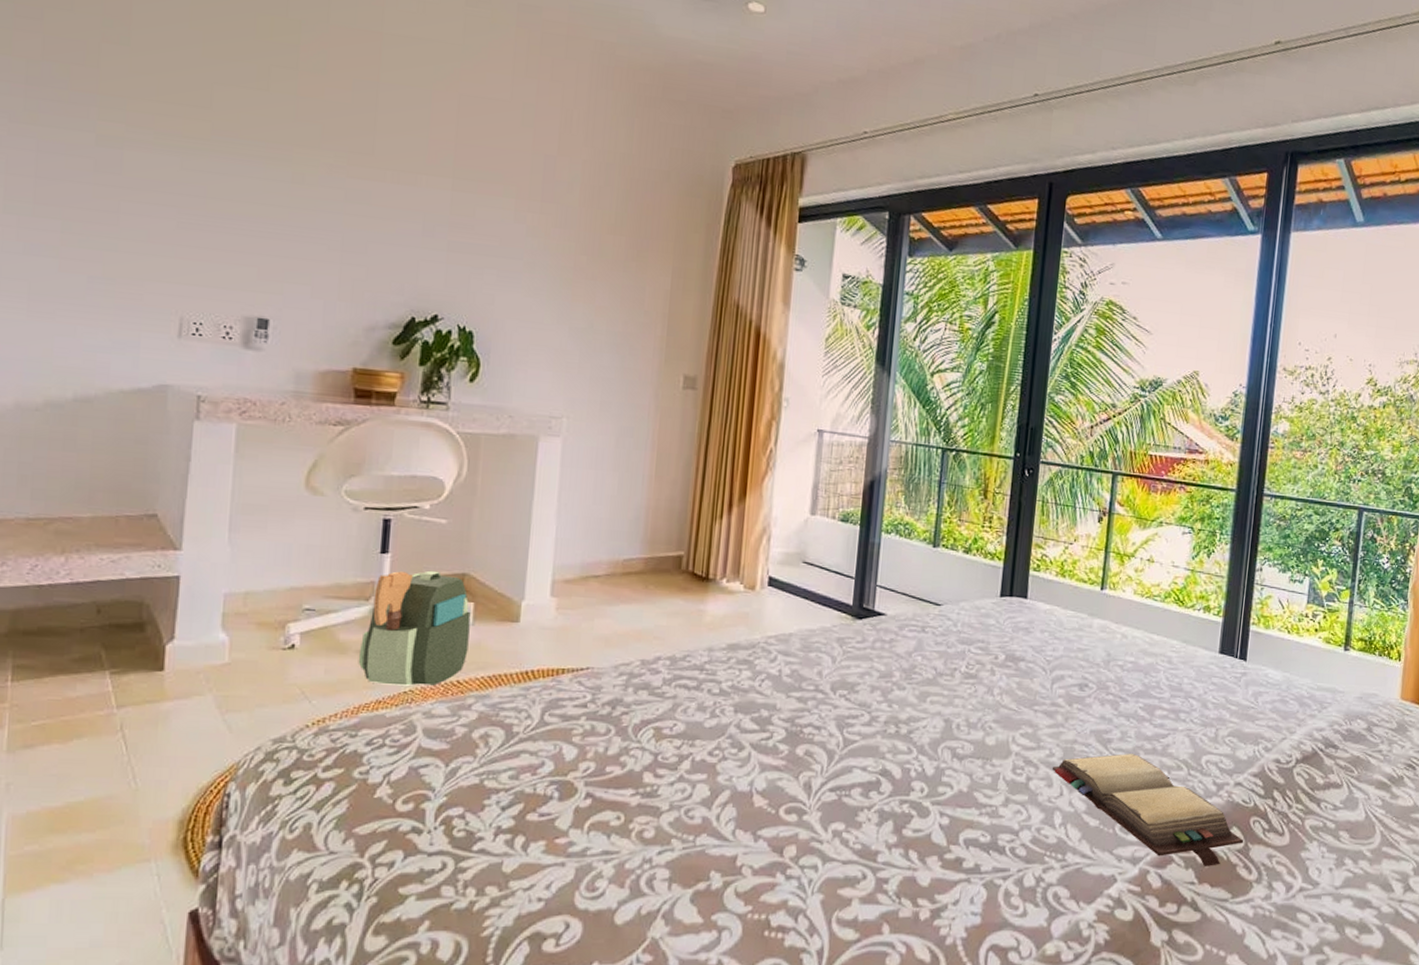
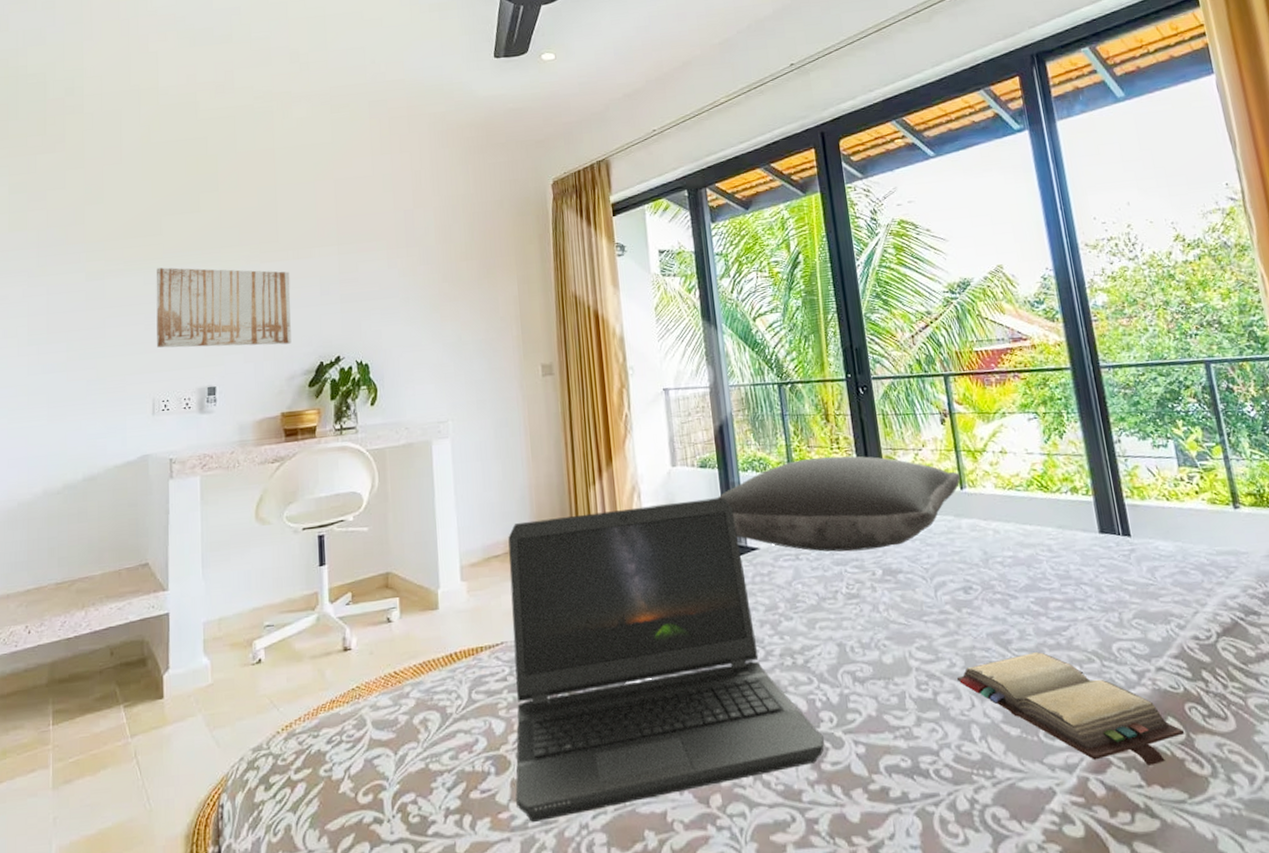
wall art: none [192,152,385,287] -> present [156,267,292,348]
backpack: present [358,570,471,686] -> none [312,574,400,685]
laptop computer: none [577,544,911,852] -> present [508,497,825,823]
pillow: none [852,532,1104,634] -> present [717,456,961,552]

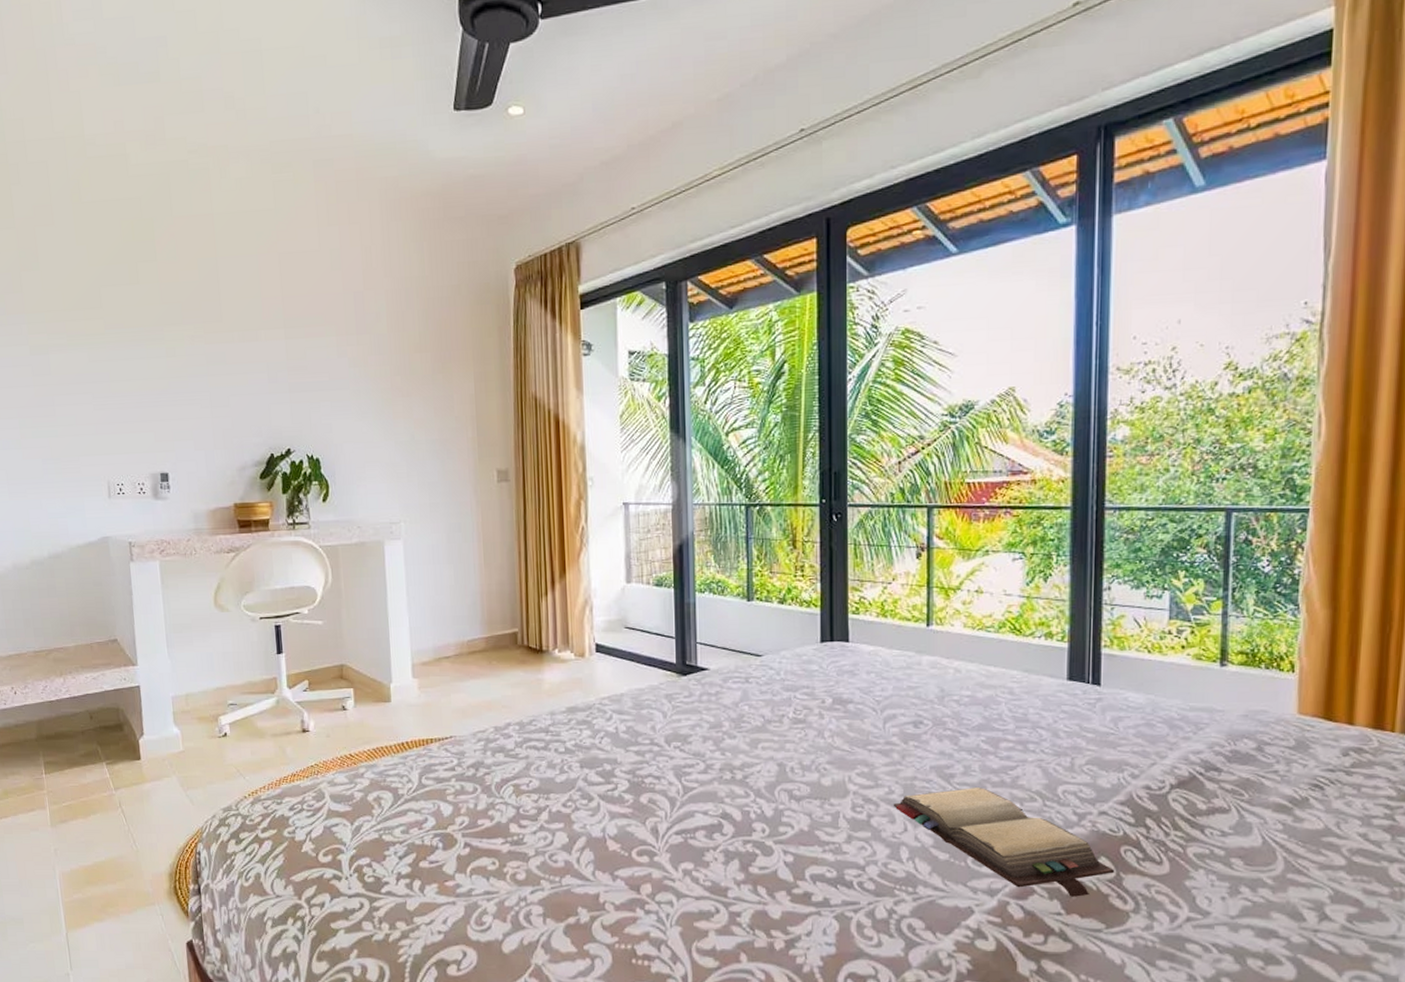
wall art: present [156,267,292,348] -> none [100,344,241,434]
laptop computer: present [508,497,825,823] -> none [459,617,754,892]
pillow: present [717,456,961,552] -> none [670,583,929,679]

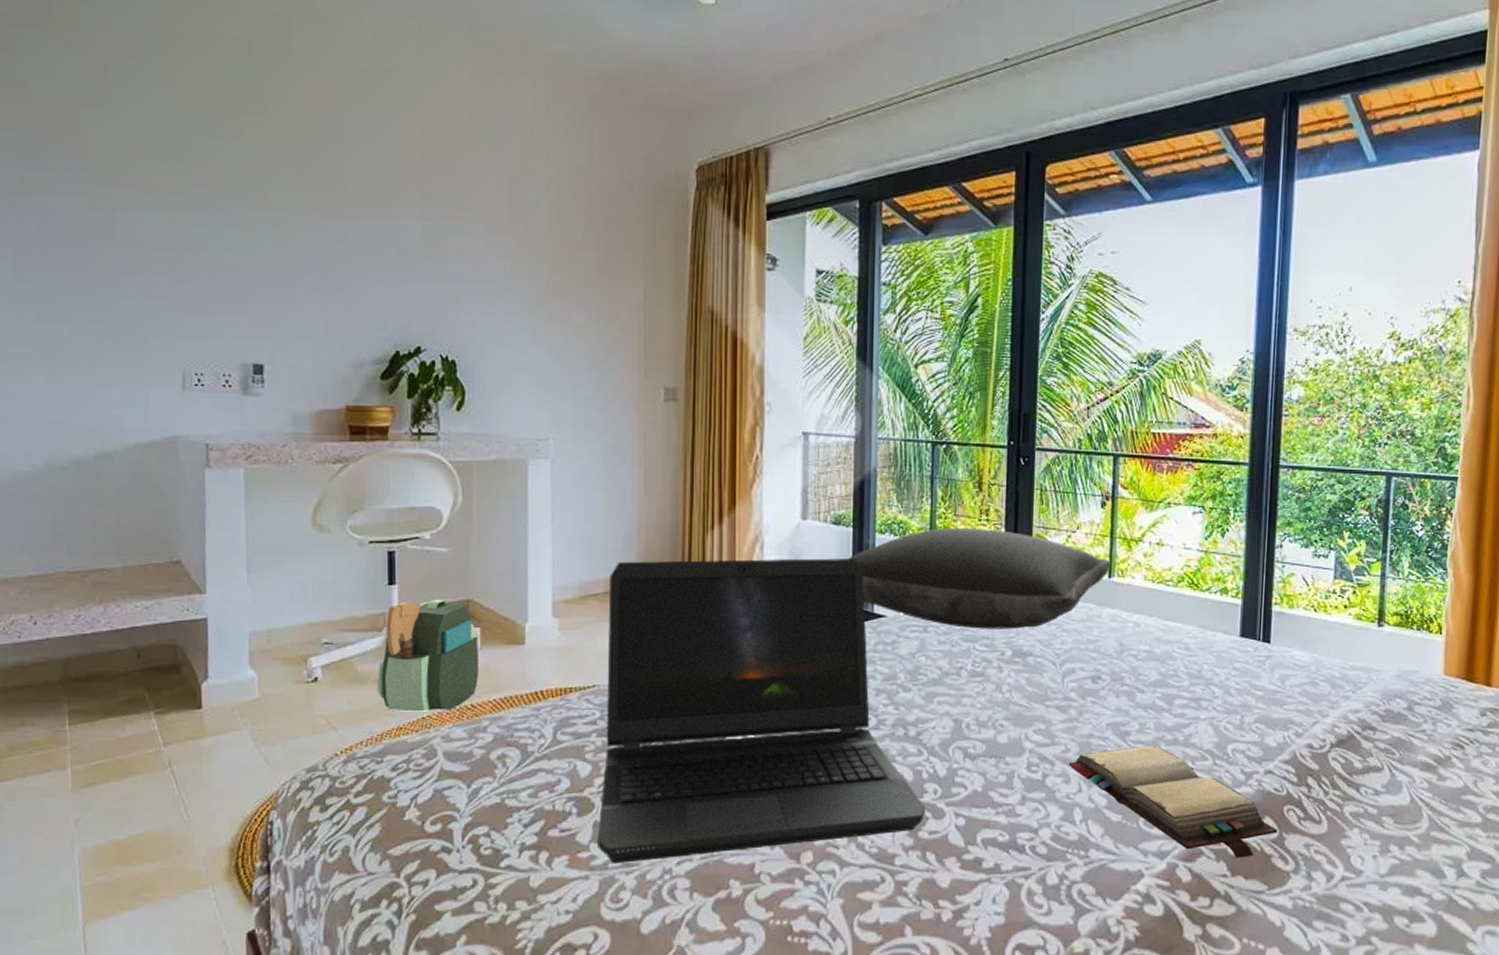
backpack: none [273,664,355,761] -> present [377,599,479,712]
laptop computer: none [459,617,754,892] -> present [597,558,925,864]
pillow: none [670,583,929,679] -> present [848,527,1112,629]

